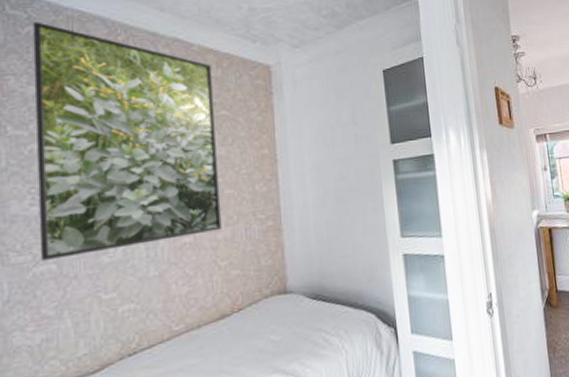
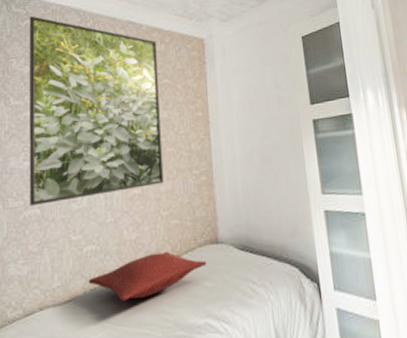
pillow: none [126,306,274,366] -> present [88,252,207,302]

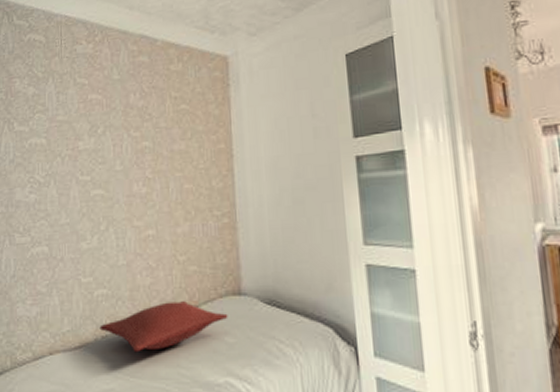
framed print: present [29,16,164,206] -> none [32,29,181,242]

